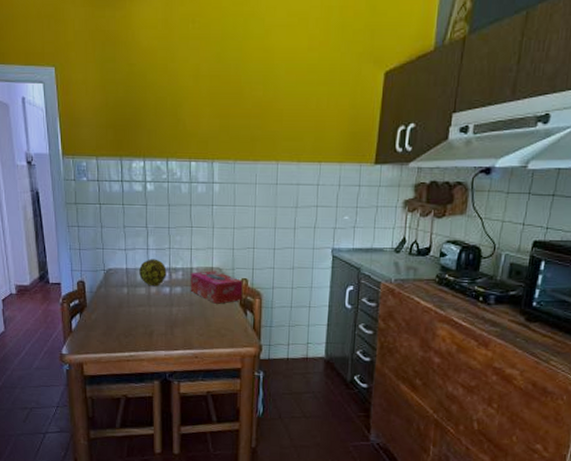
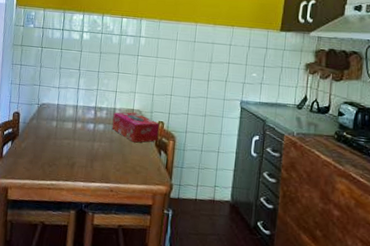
decorative ball: present [139,259,167,287] -> none [68,97,93,123]

